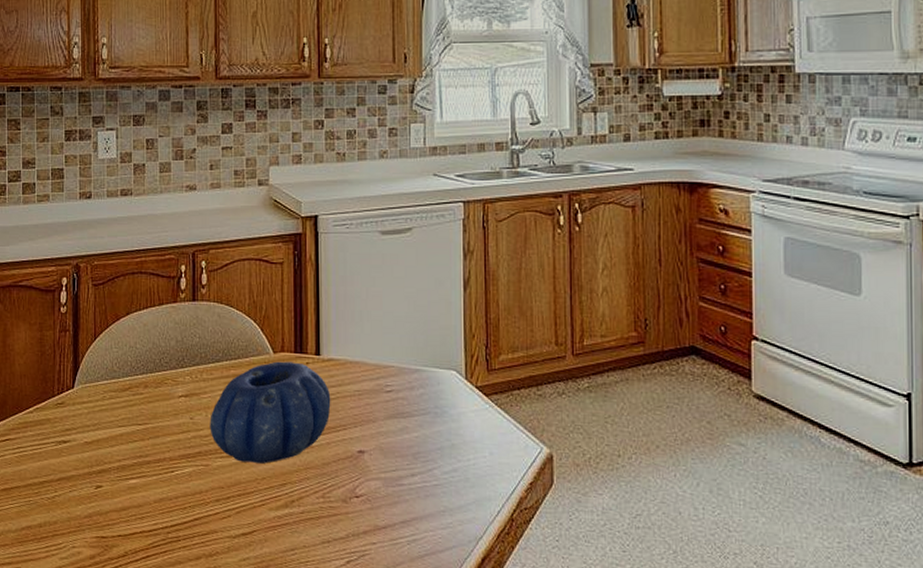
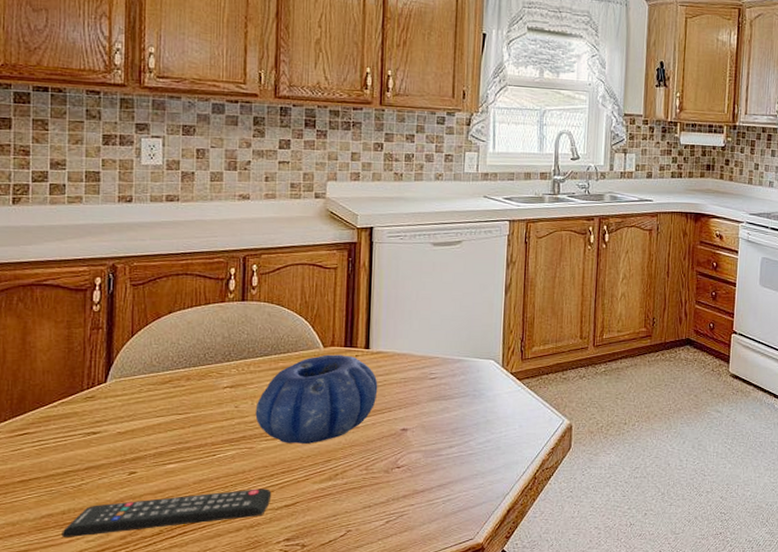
remote control: none [39,512,229,553] -> present [62,488,272,537]

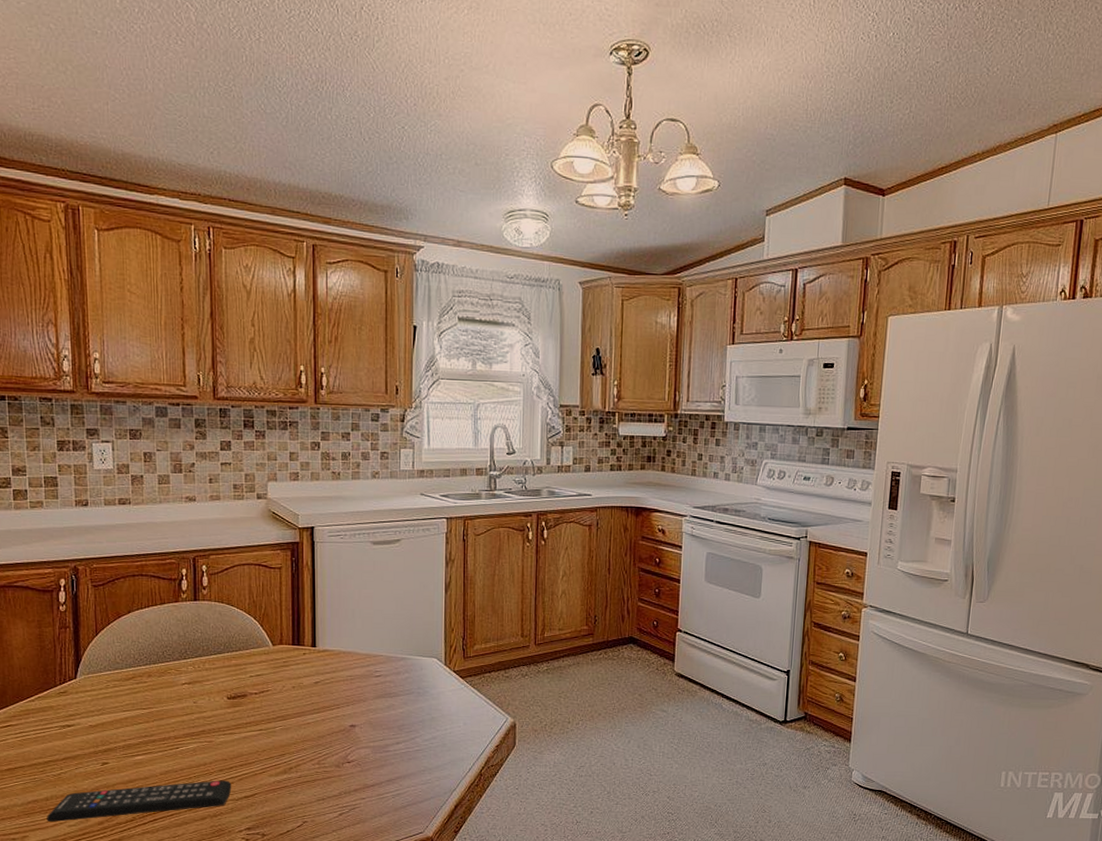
decorative bowl: present [255,354,378,444] -> none [212,652,326,738]

